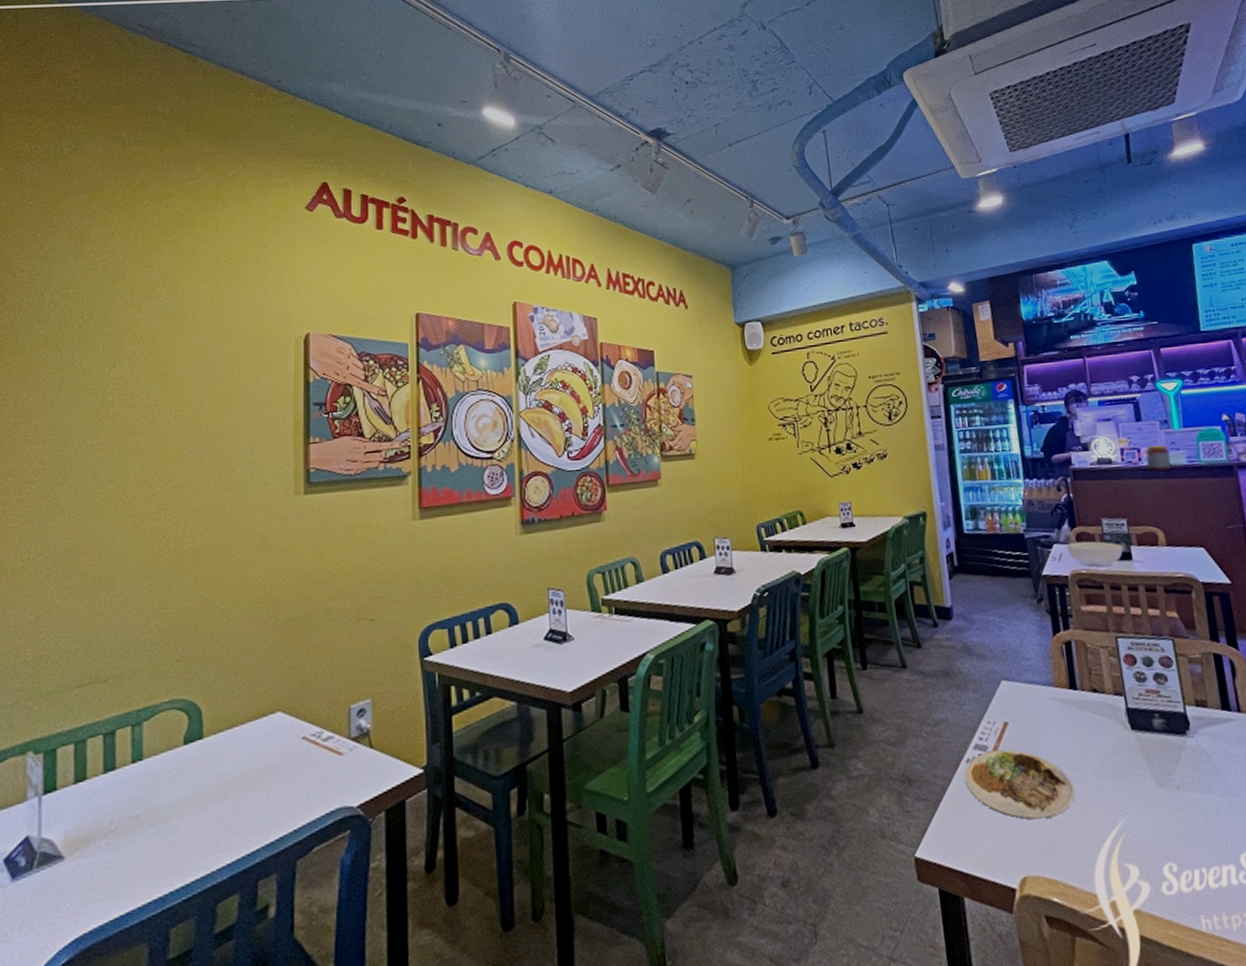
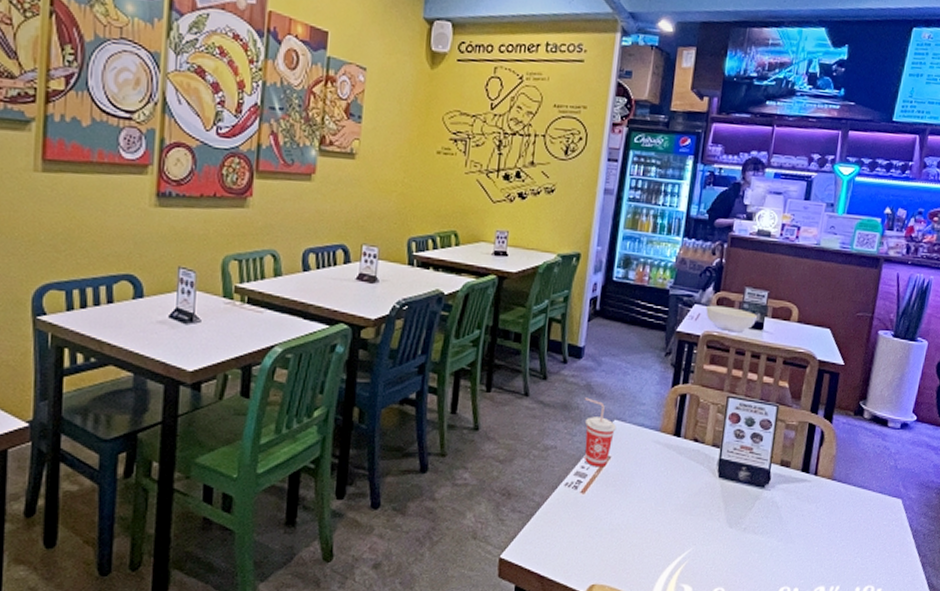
beverage cup: none [964,660,1006,737] -> present [584,397,617,467]
plate of food: present [964,749,1075,820] -> none [559,479,655,540]
jar: present [1145,444,1171,471] -> none [802,226,827,253]

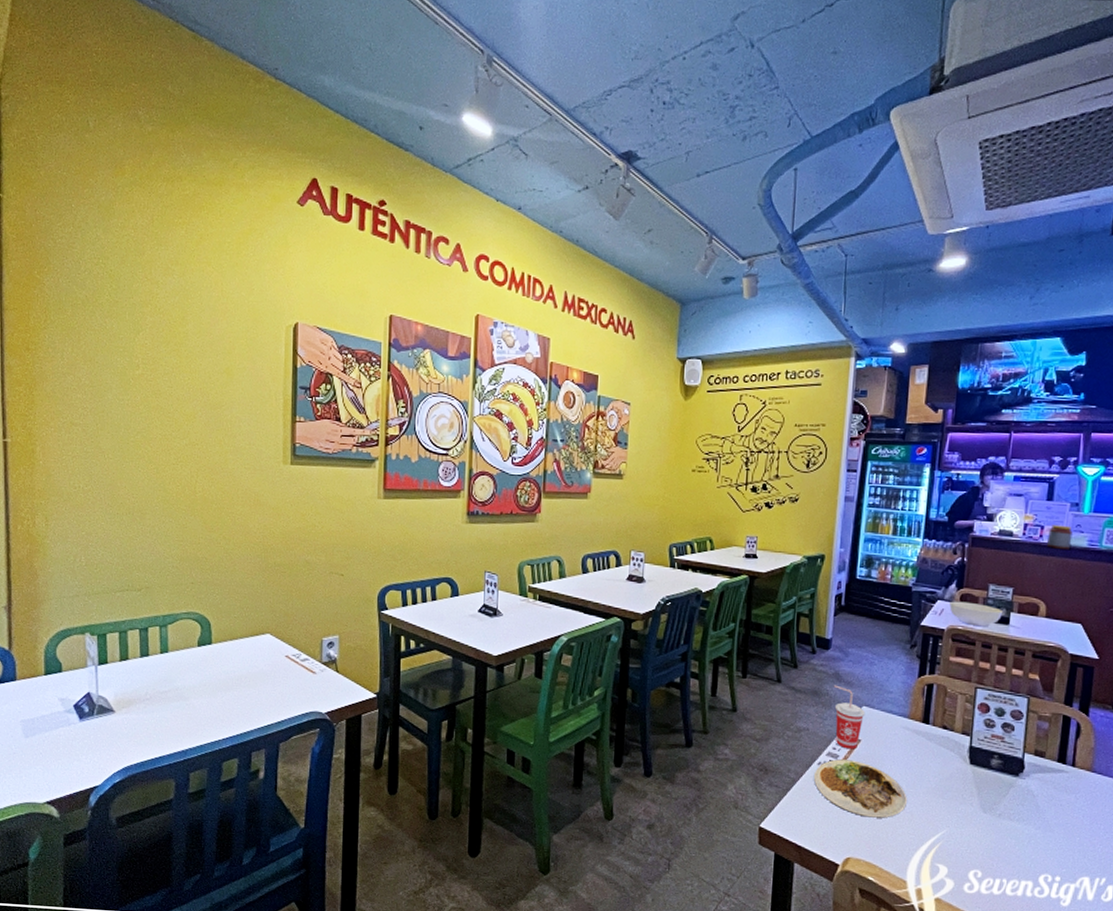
plate of food: none [559,479,655,540] -> present [813,759,907,818]
jar: none [802,226,827,253] -> present [1047,525,1073,550]

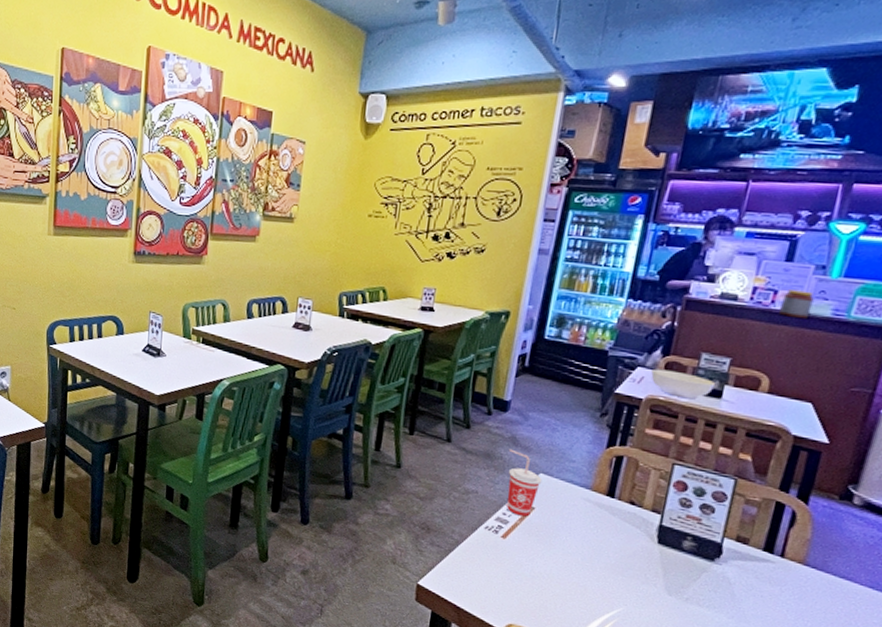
plate of food: present [813,759,907,818] -> none [479,525,582,589]

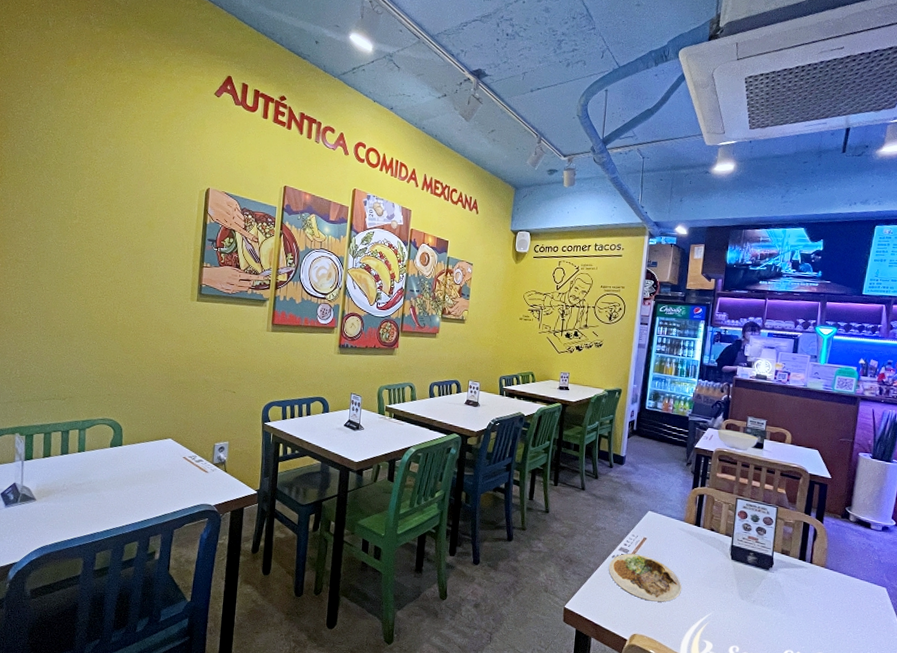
plate of food: none [479,525,582,589] -> present [608,553,682,602]
beverage cup: present [507,449,543,517] -> none [626,493,651,546]
jar: present [779,289,814,320] -> none [793,372,812,392]

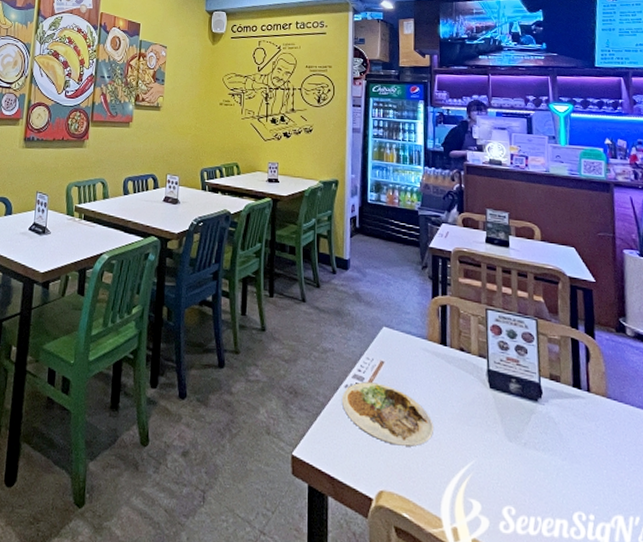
bowl: present [717,429,759,450] -> none [453,224,503,250]

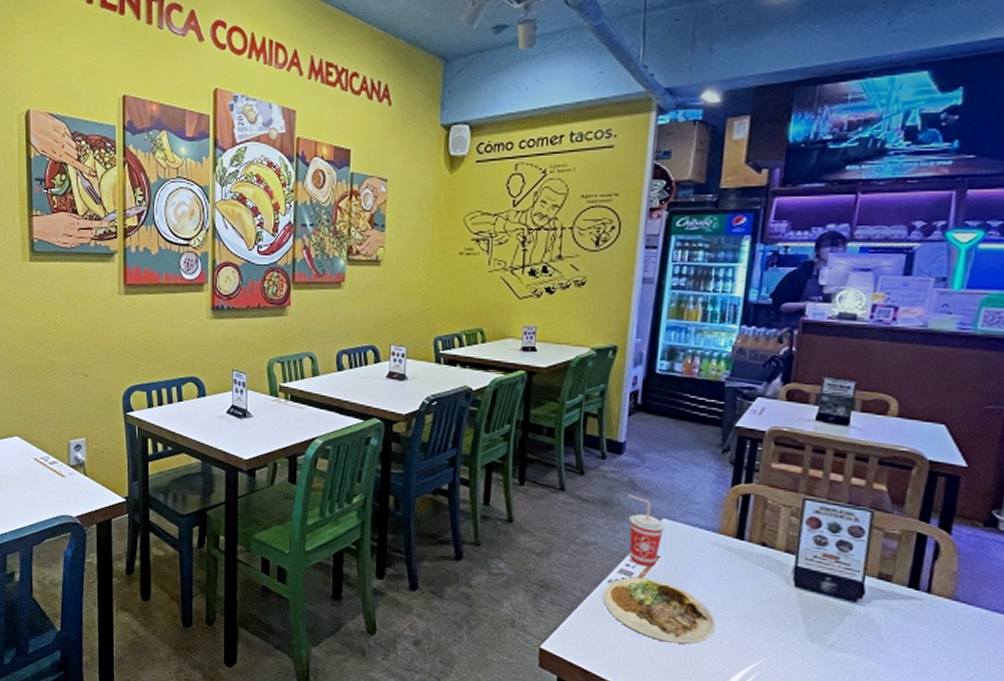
beverage cup: none [354,305,386,372] -> present [627,494,666,567]

